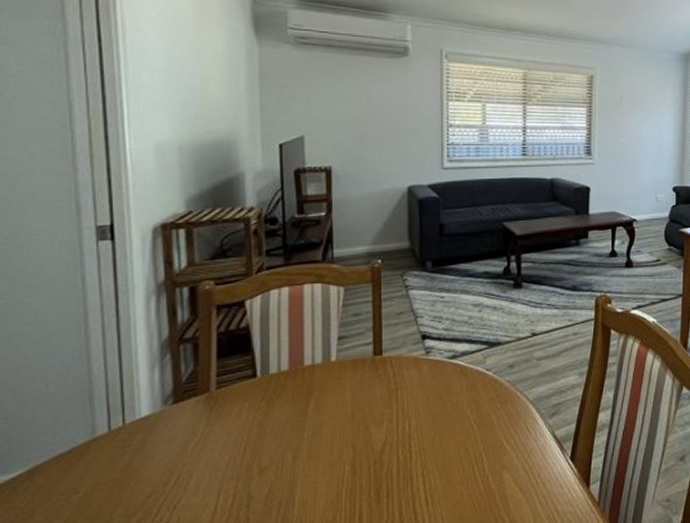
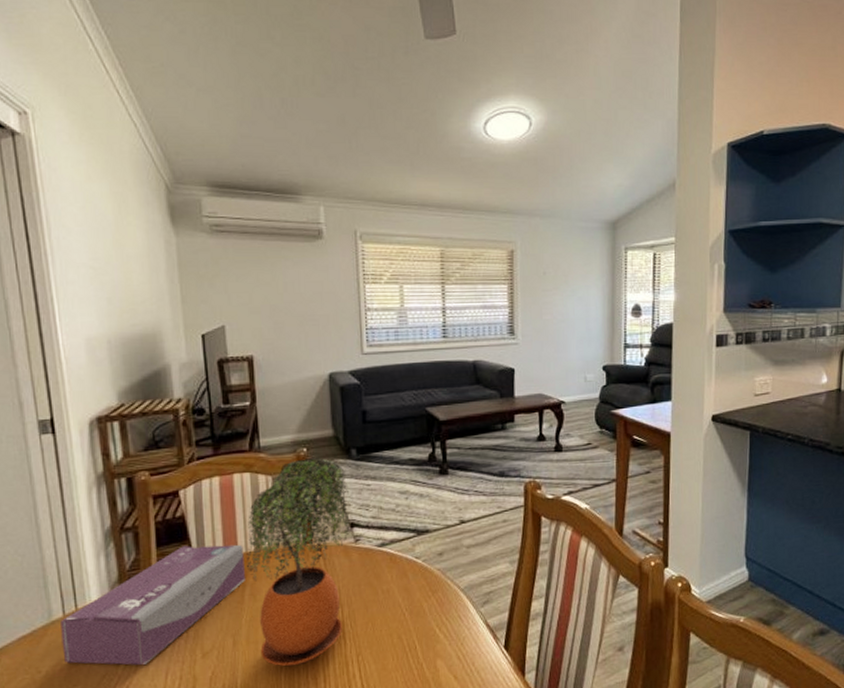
tissue box: none [105,356,310,484] -> present [60,544,245,666]
potted plant: none [313,270,423,482] -> present [247,458,352,667]

